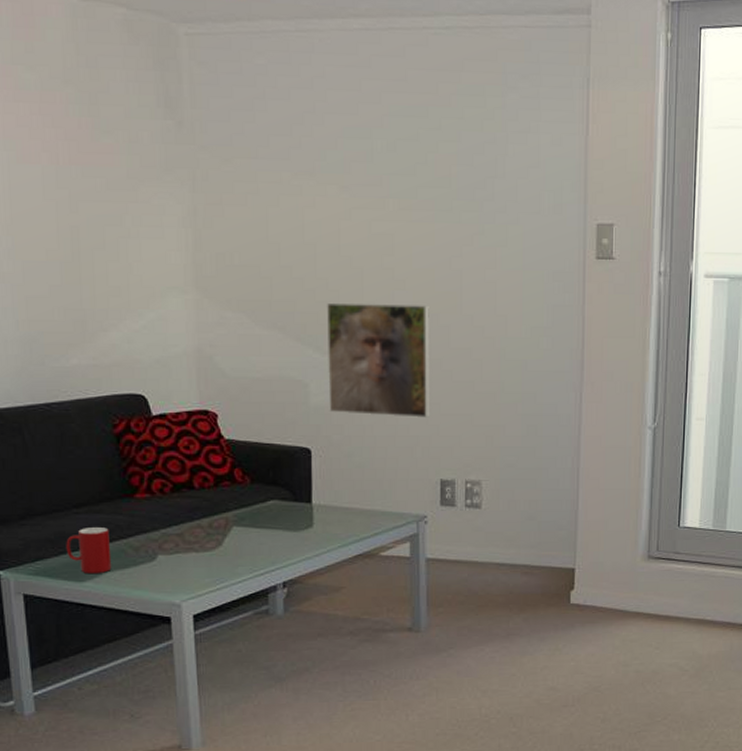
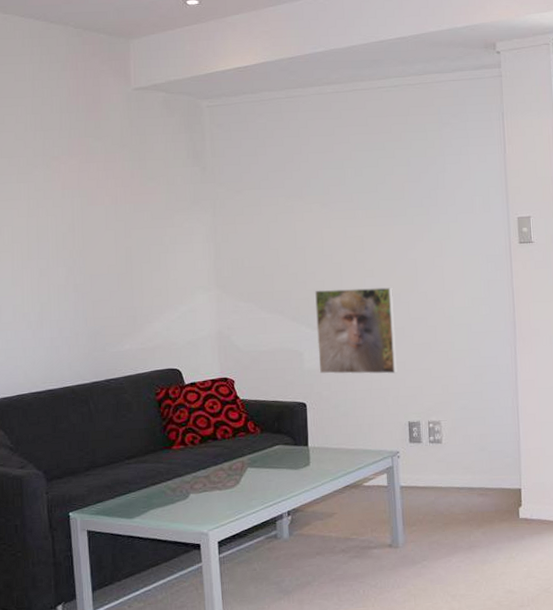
cup: present [66,527,112,573] -> none [120,474,155,511]

